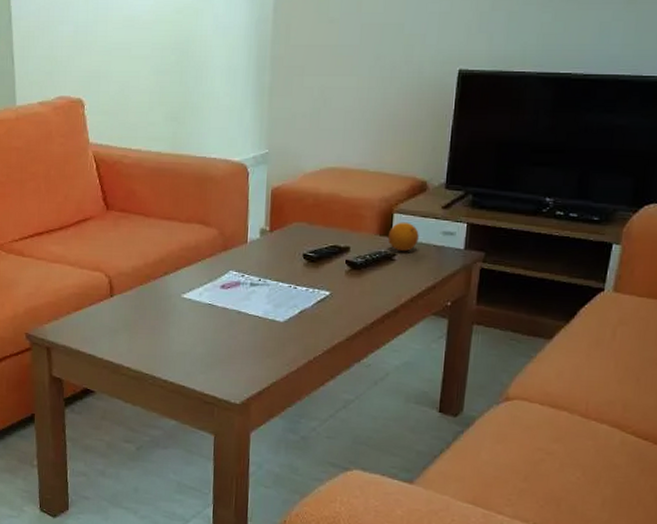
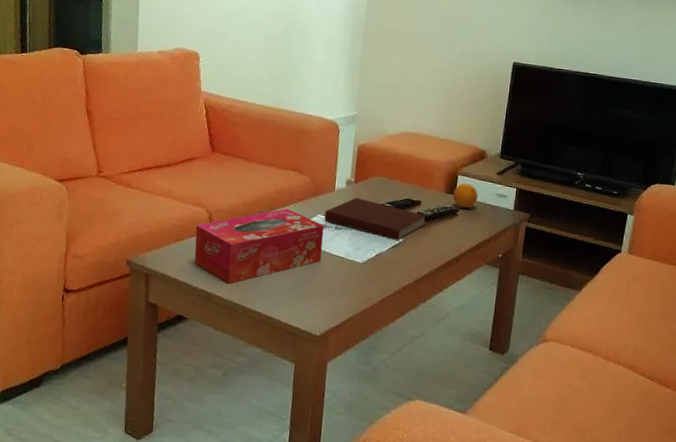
tissue box: none [96,267,238,353] -> present [194,208,324,284]
notebook: none [237,248,357,295] -> present [324,197,427,241]

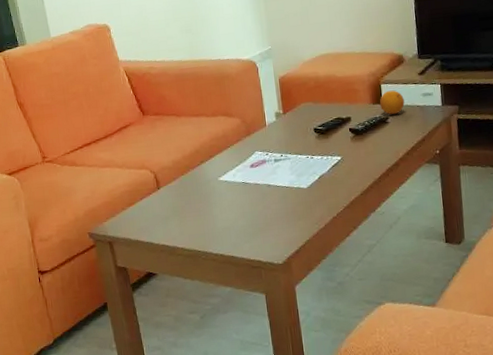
tissue box: present [194,208,324,284] -> none [145,152,269,234]
notebook: present [324,197,427,241] -> none [261,127,360,160]

